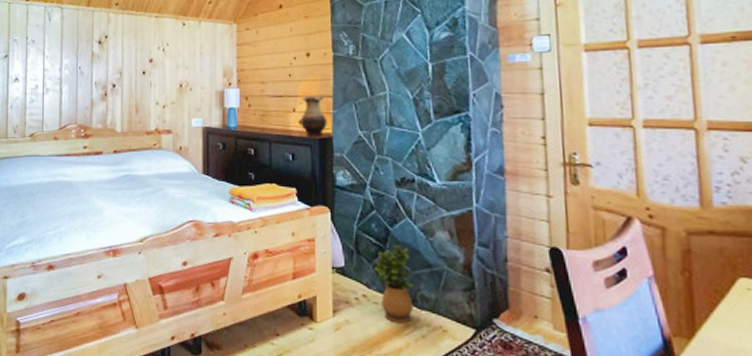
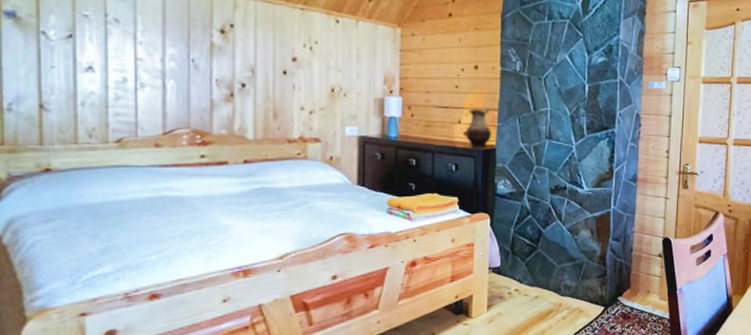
potted plant: present [374,244,414,324] -> none [526,243,559,310]

